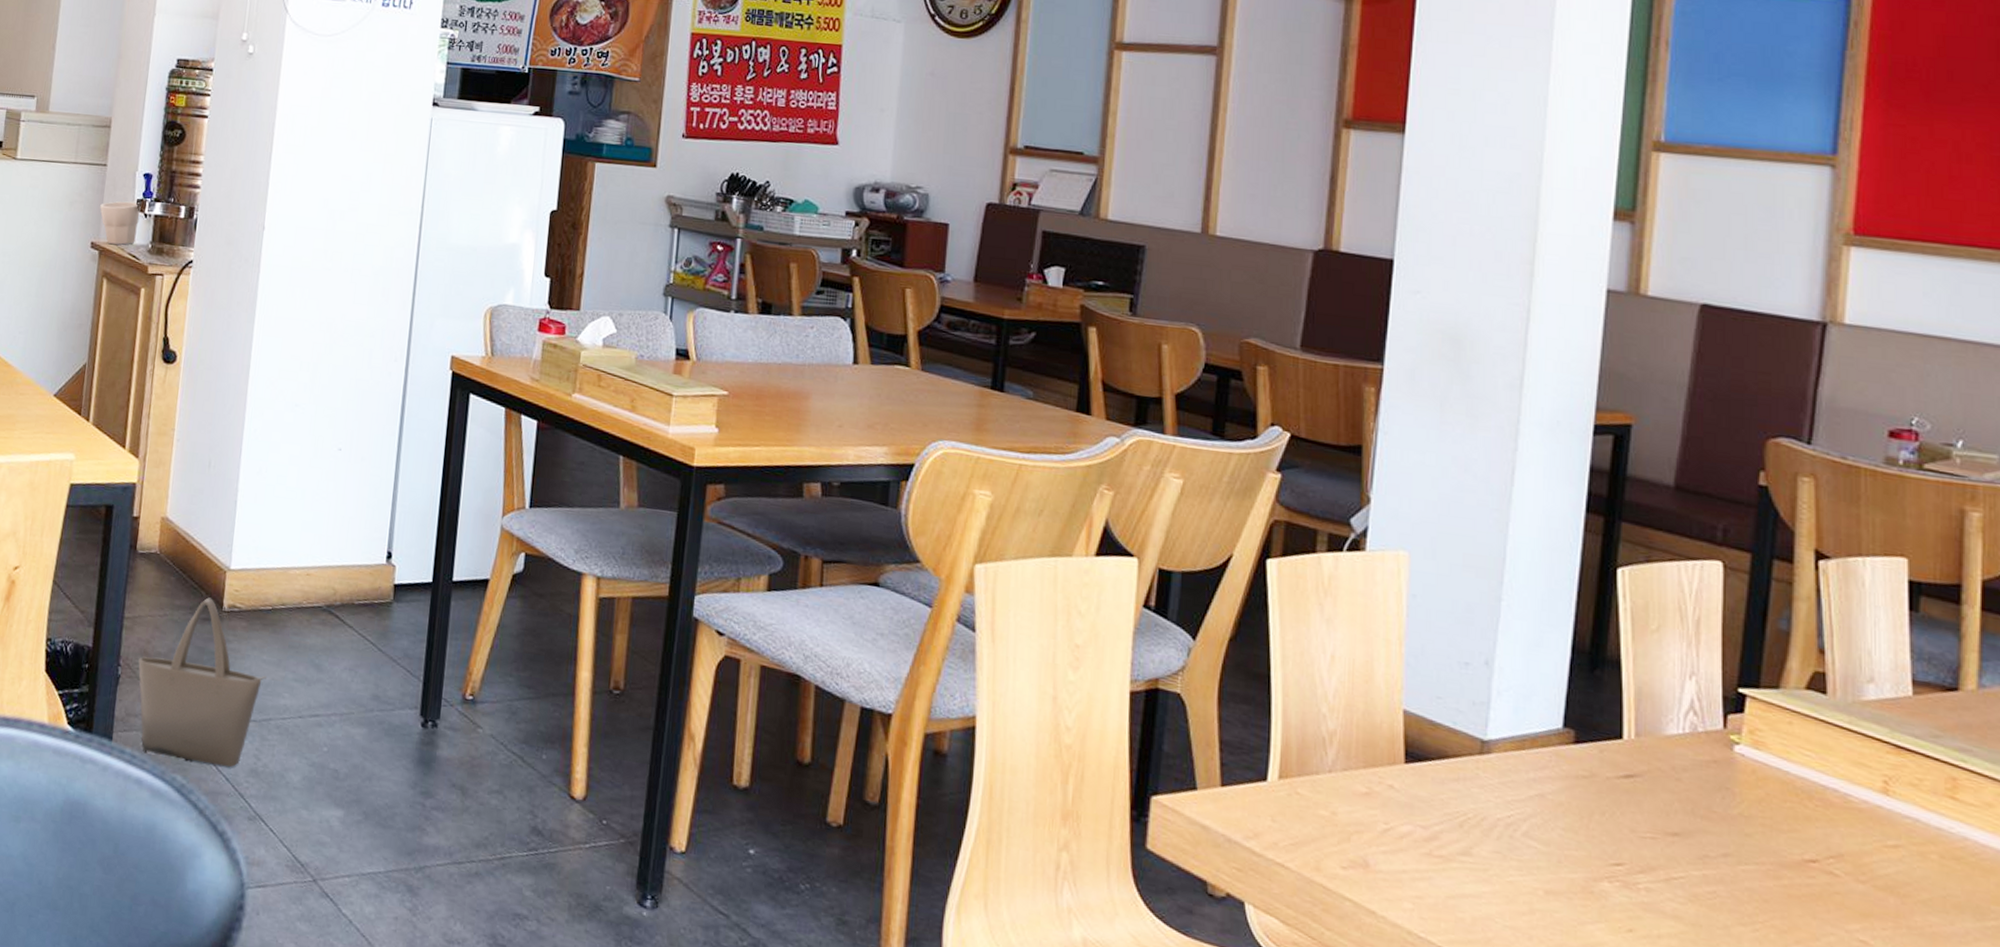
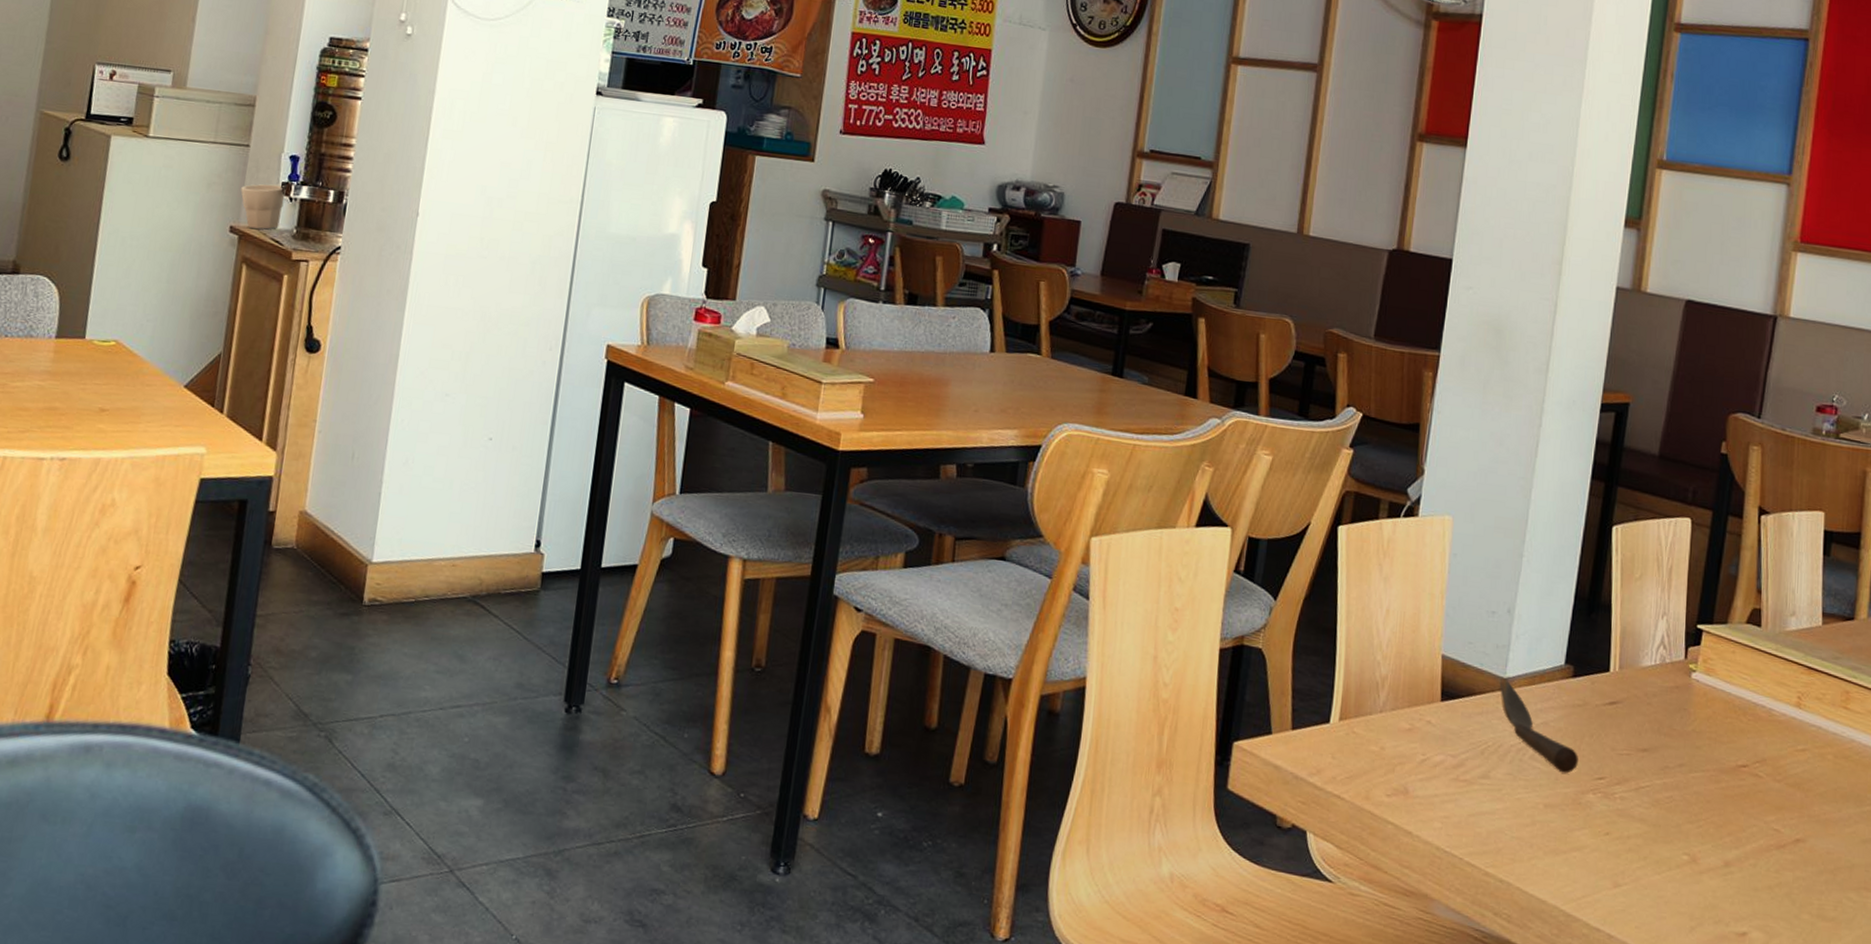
shopping bag: present [138,597,266,768] -> none [270,592,407,764]
spoon: none [1478,740,1587,856] -> present [1499,678,1578,774]

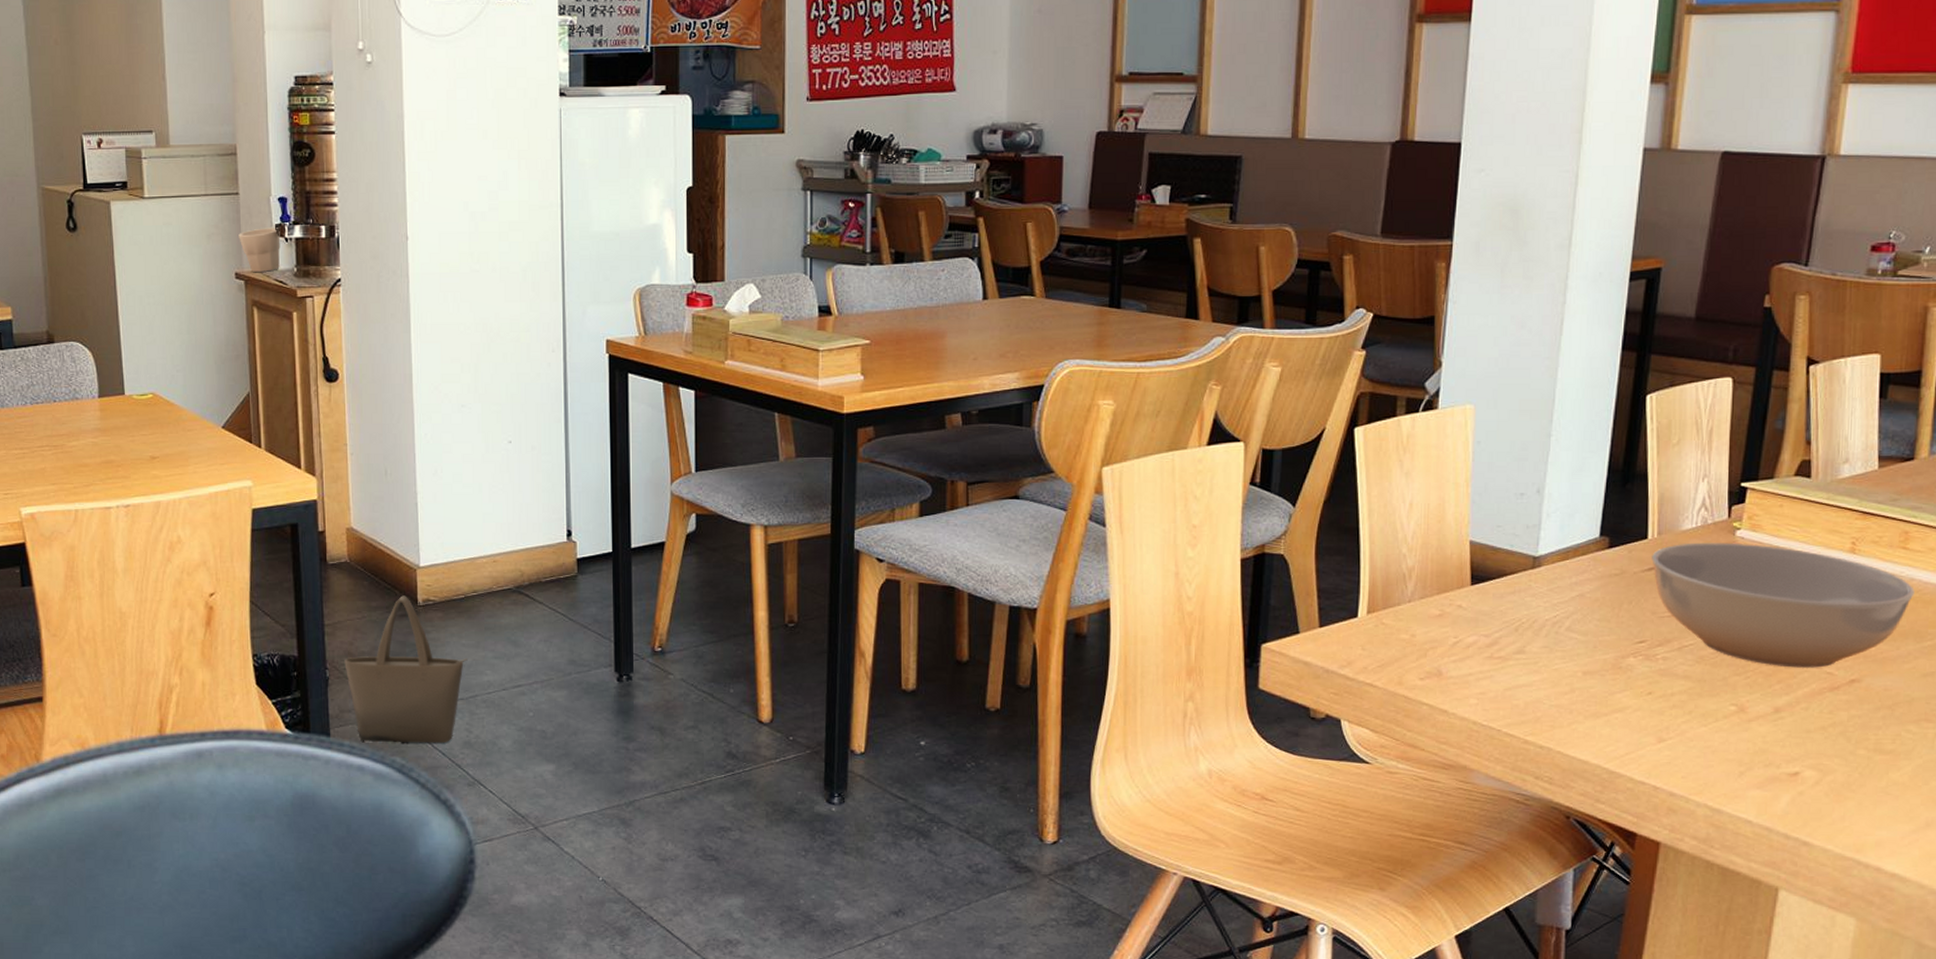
shopping bag: none [270,592,407,764] -> present [344,595,468,744]
spoon: present [1499,678,1578,774] -> none [1531,556,1617,641]
bowl: none [1613,680,1855,823] -> present [1652,542,1915,668]

